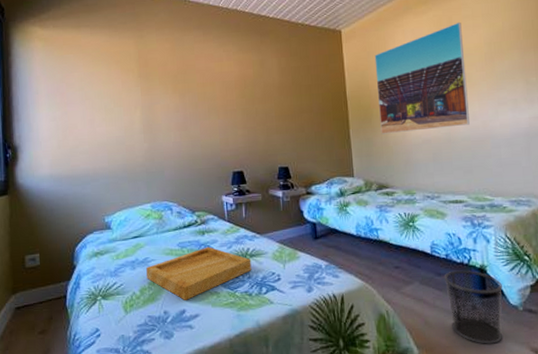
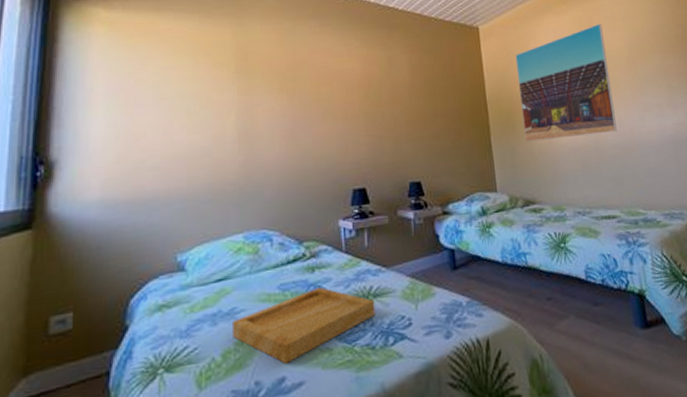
waste bin: present [443,270,502,344] -> none [601,297,668,386]

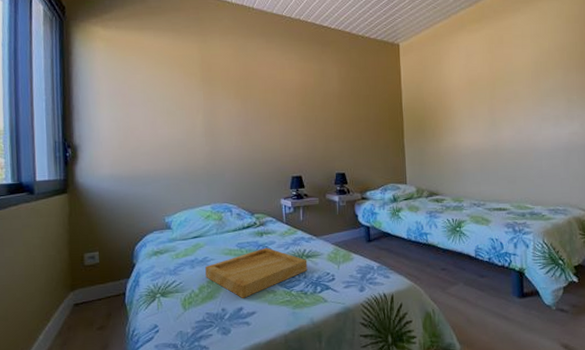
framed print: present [515,24,617,142] -> none [430,42,515,145]

